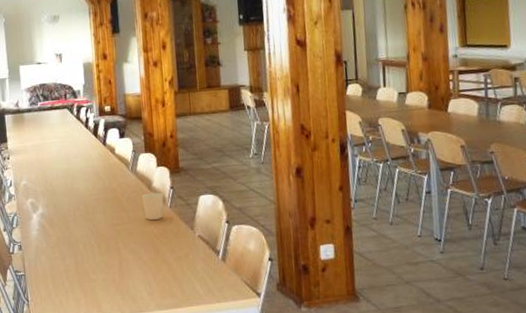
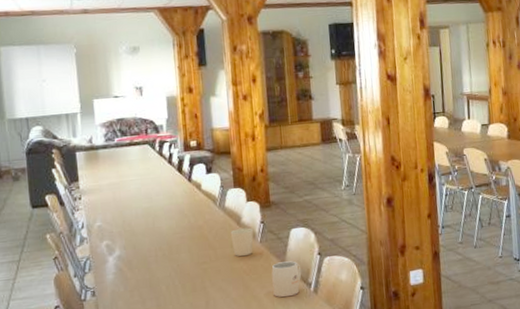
mug: none [180,227,210,264] -> present [271,261,302,298]

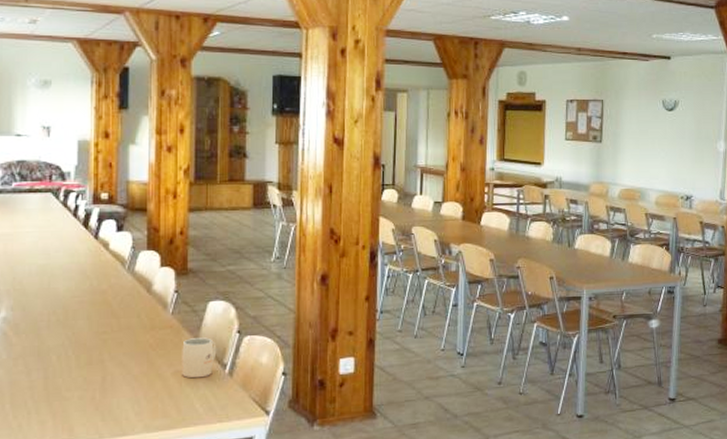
dixie cup: present [230,227,254,257] -> none [138,296,164,329]

